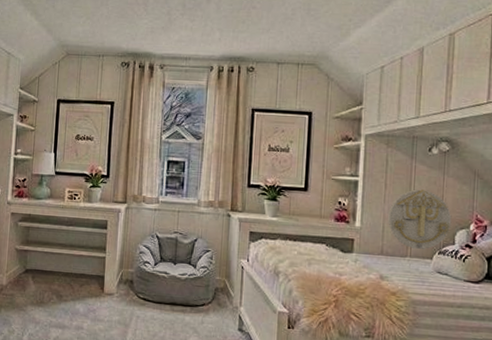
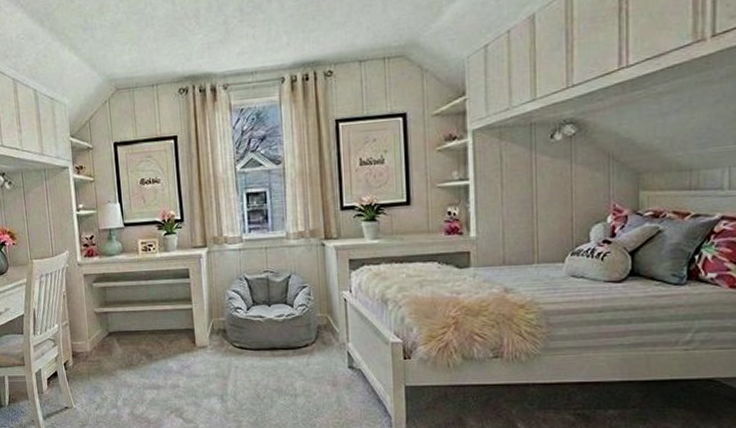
wall decoration: present [388,189,452,249] -> none [508,184,585,253]

